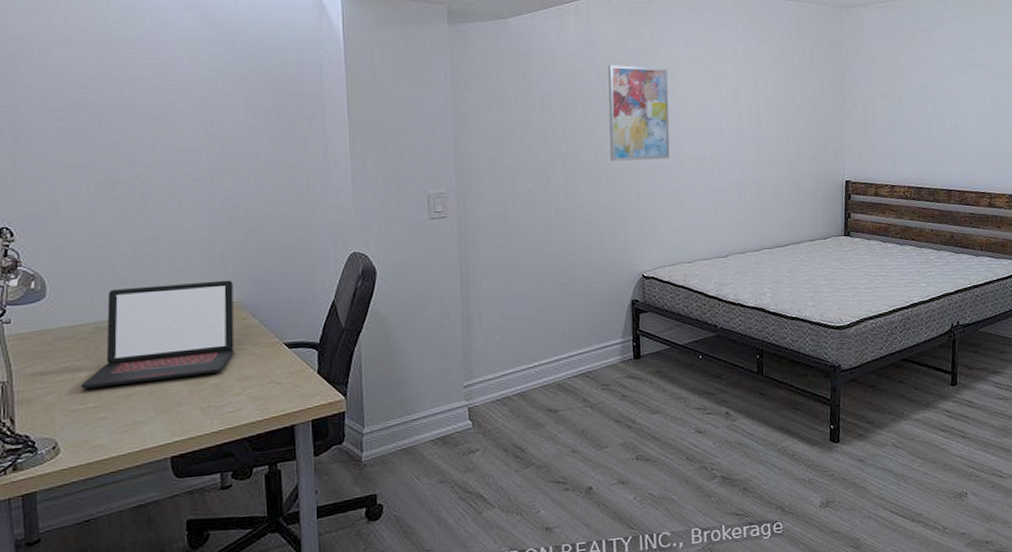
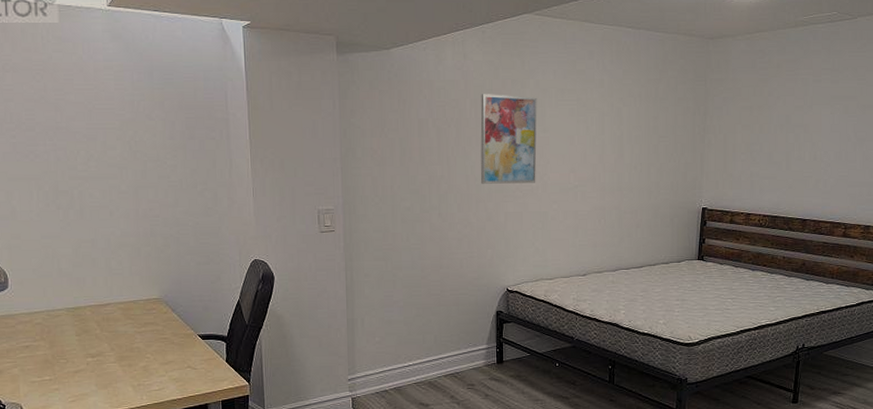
laptop: present [81,280,234,389] -> none [38,279,158,365]

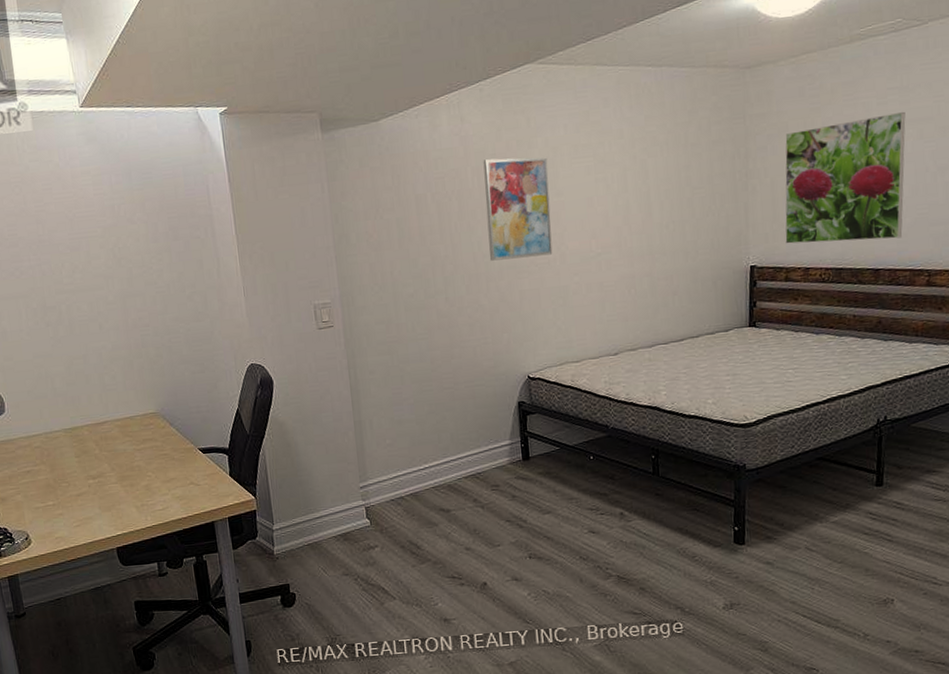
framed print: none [732,89,835,195] -> present [785,111,906,244]

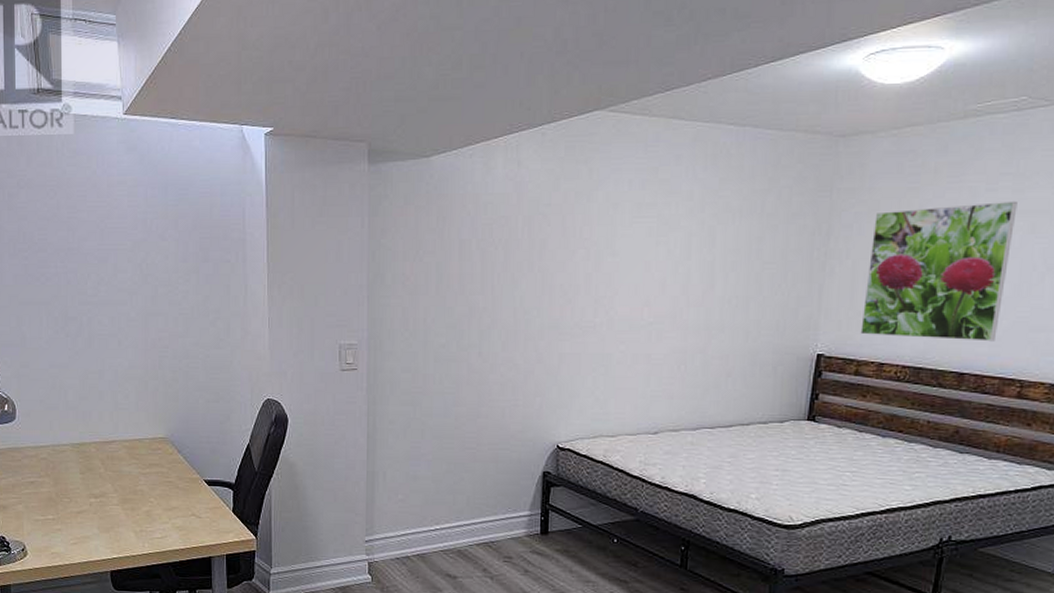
wall art: present [483,157,553,261] -> none [531,209,606,319]

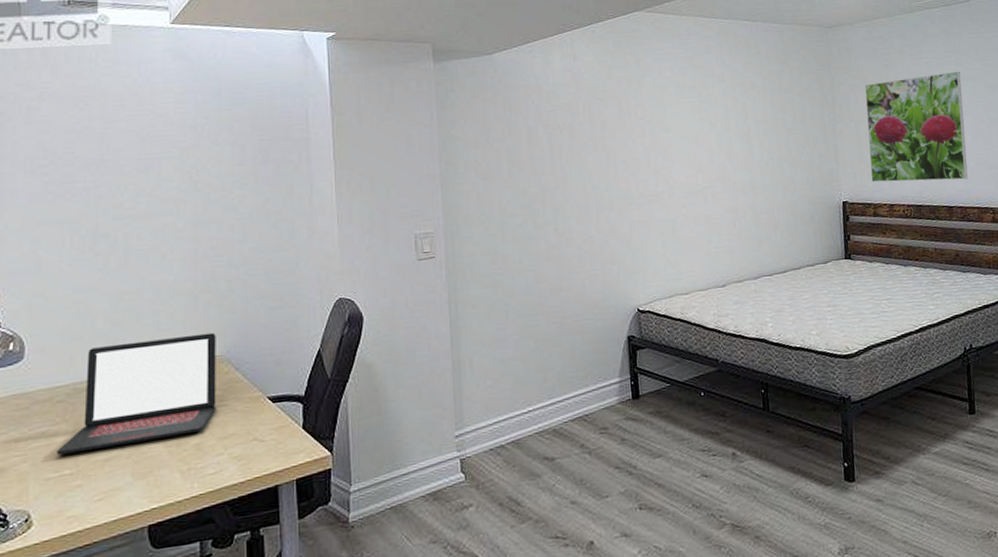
laptop: none [42,416,163,503] -> present [56,332,216,455]

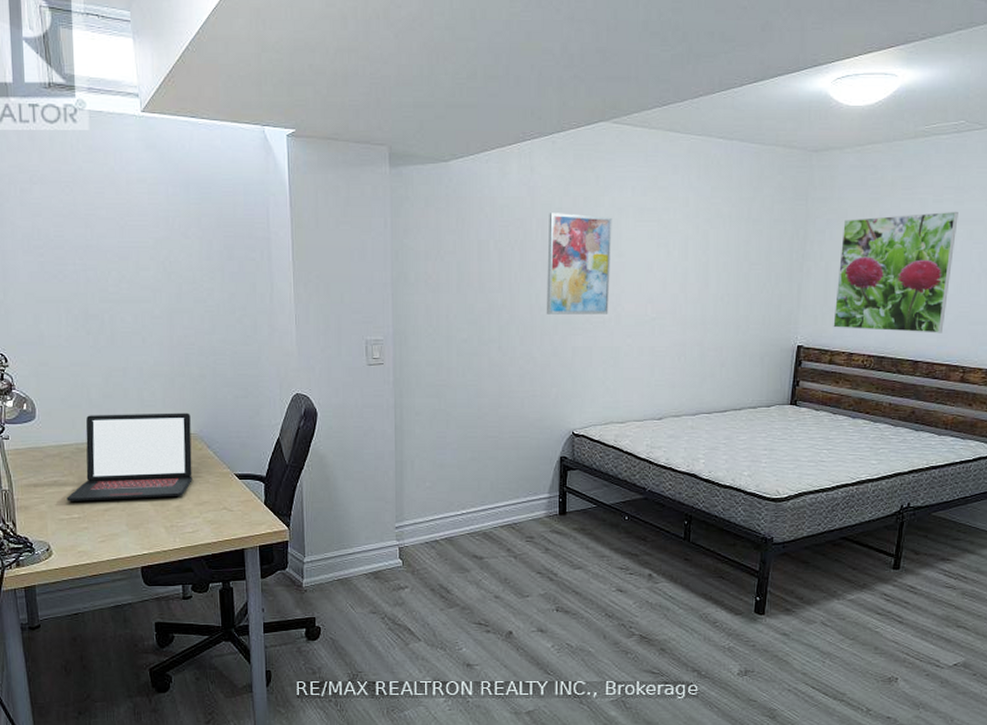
wall art: none [594,95,661,192] -> present [546,213,612,315]

